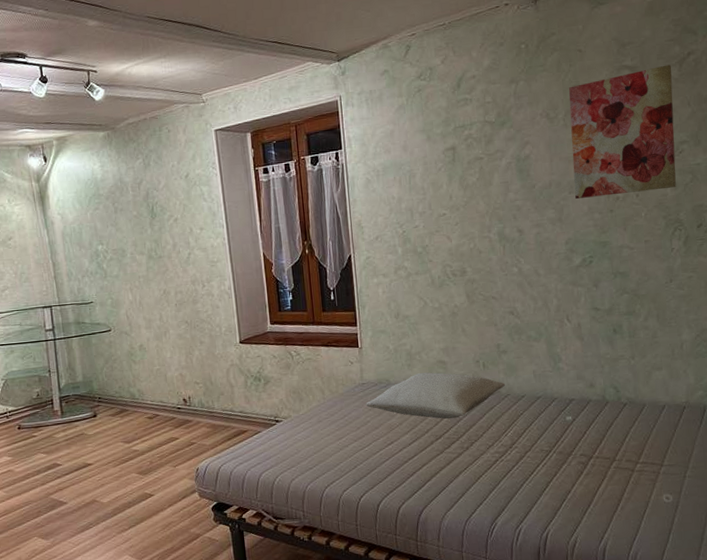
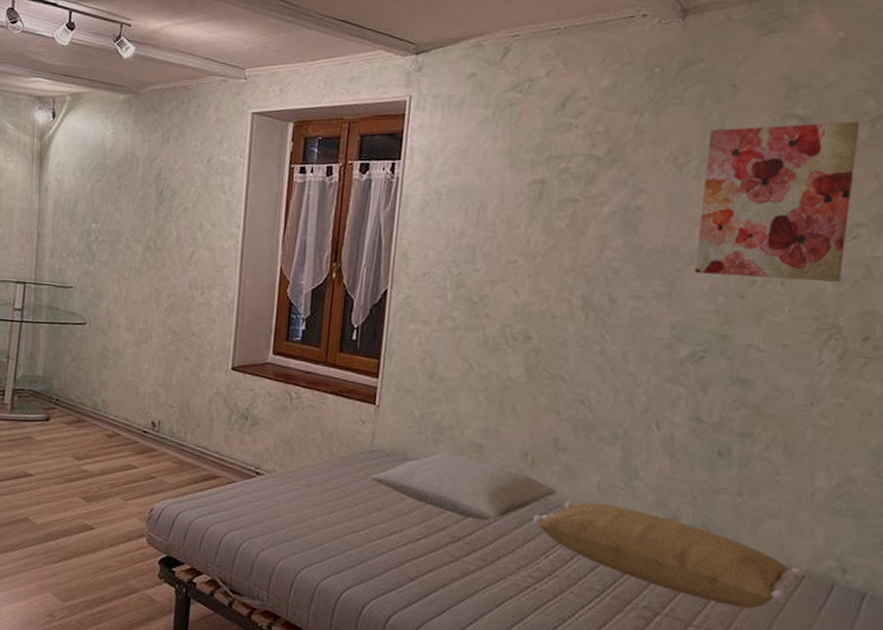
pillow: none [491,385,685,440] -> present [533,501,804,609]

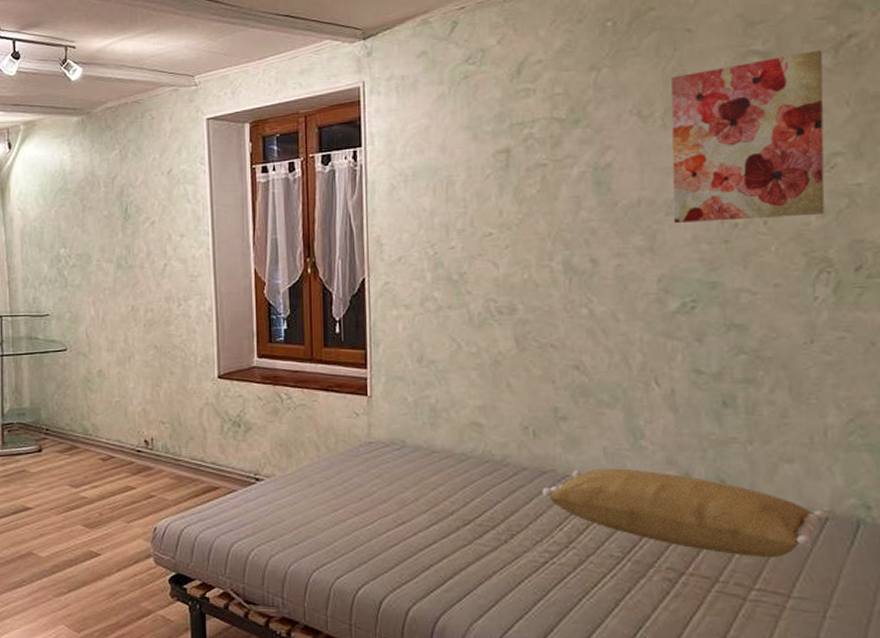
pillow: present [370,452,558,521] -> none [371,435,564,500]

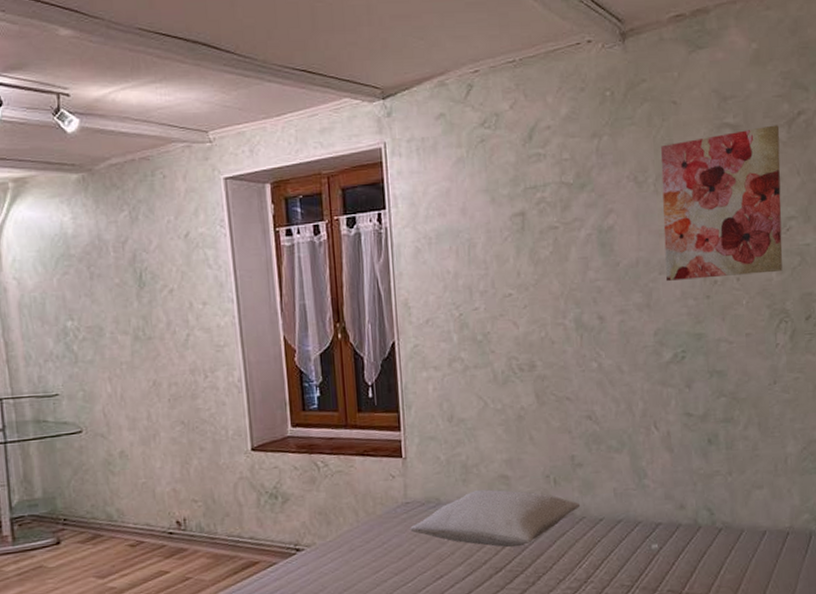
pillow: none [371,435,564,500] -> present [409,489,581,548]
pillow: present [542,468,828,557] -> none [563,506,788,573]

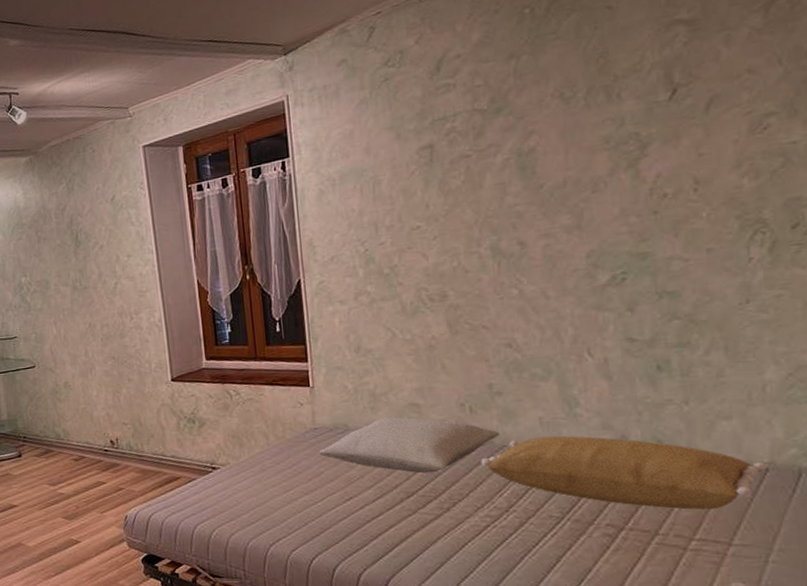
pillow: none [563,506,788,573] -> present [481,435,768,510]
wall art: present [660,125,783,281] -> none [592,11,758,199]

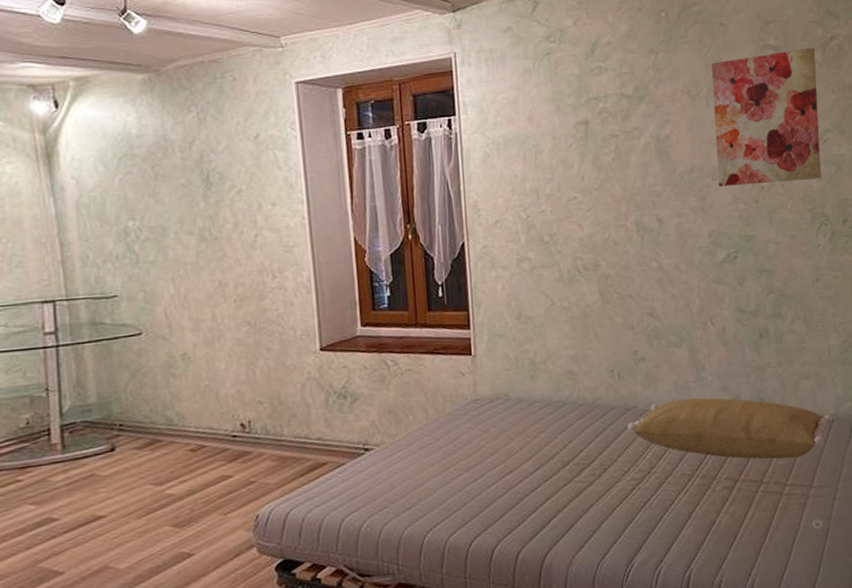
pillow: present [318,416,501,474] -> none [478,384,644,442]
wall art: none [592,11,758,199] -> present [711,47,821,186]

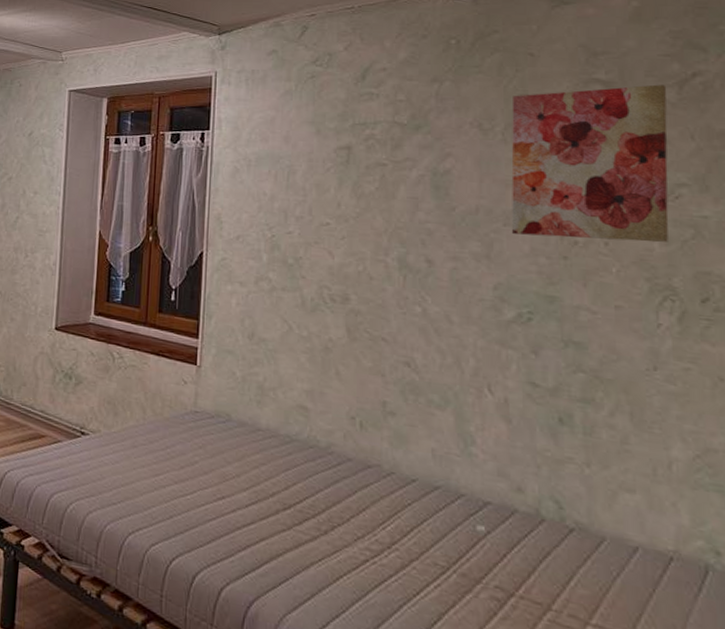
pillow: present [627,397,833,460] -> none [366,468,672,594]

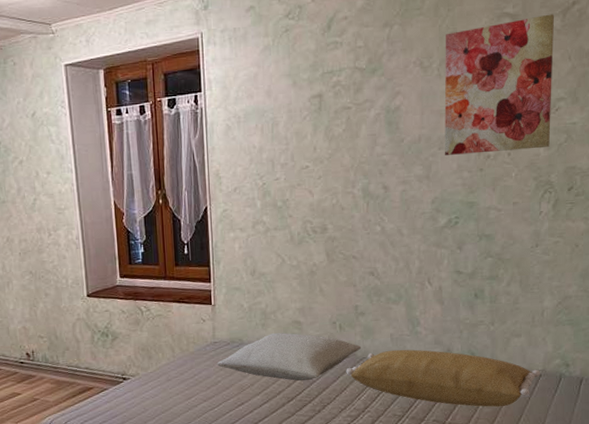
pillow: none [195,414,390,488] -> present [216,332,362,382]
pillow: none [366,468,672,594] -> present [346,349,541,407]

